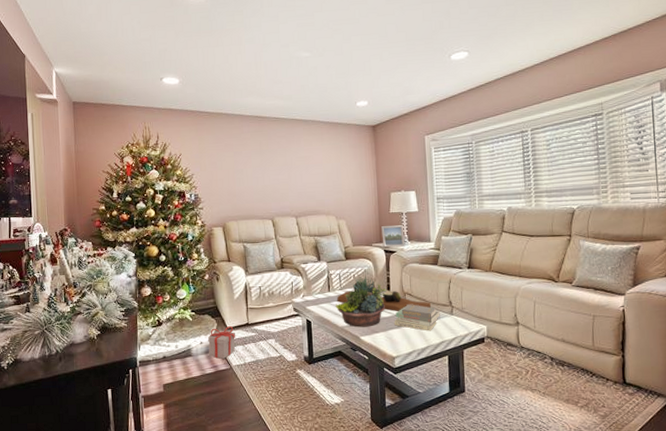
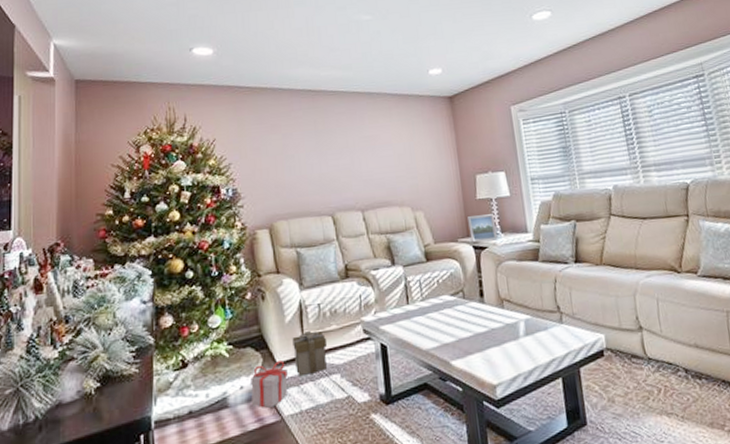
gift box: none [239,306,266,339] -> present [292,331,328,377]
succulent planter: present [335,275,386,328] -> none [416,280,479,349]
decorative tray: present [337,281,432,311] -> none [418,288,536,324]
books: present [394,304,440,331] -> none [491,313,548,347]

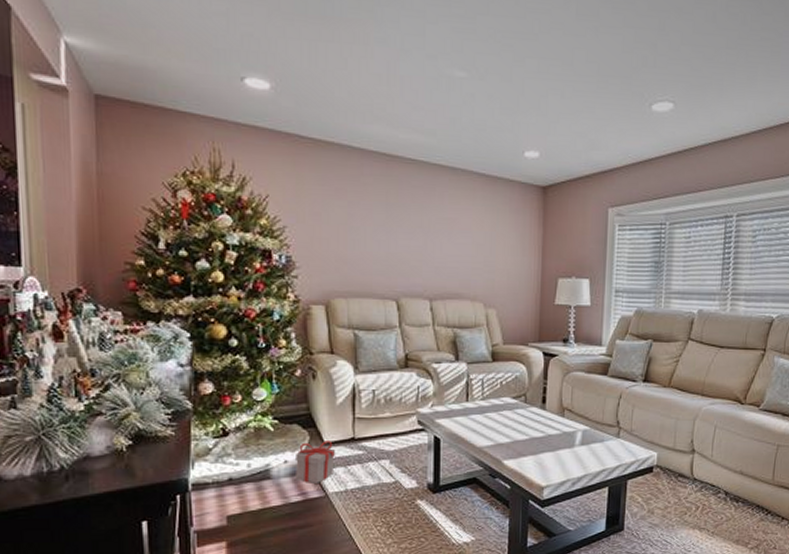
gift box: present [292,331,328,377] -> none [342,416,379,458]
picture frame: present [468,214,498,243] -> none [541,321,571,349]

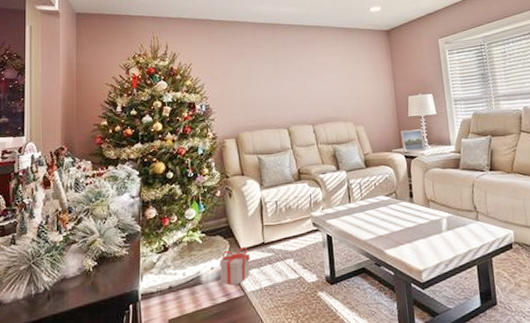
picture frame: none [541,321,571,349] -> present [401,129,426,153]

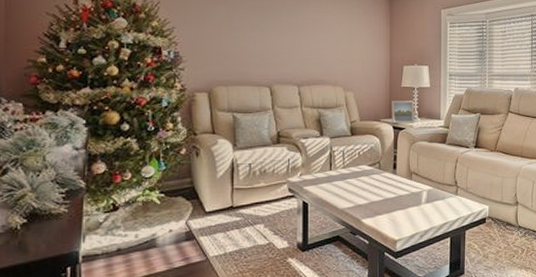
gift box: present [220,247,251,286] -> none [180,210,217,250]

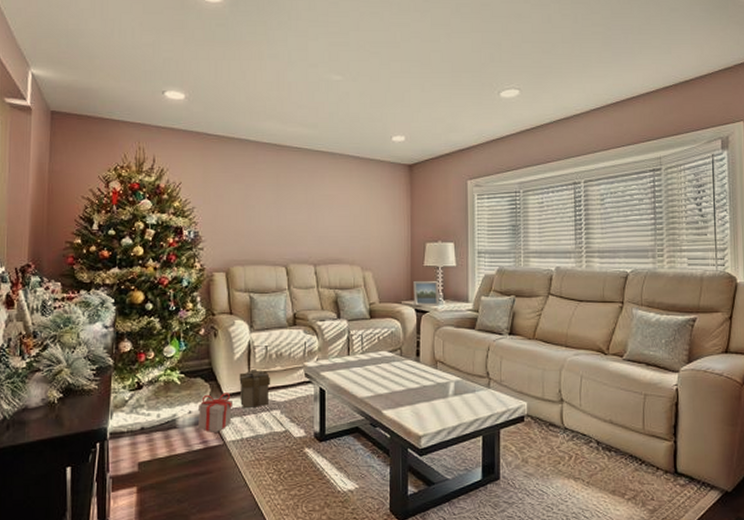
gift box: none [180,210,217,250] -> present [198,393,234,434]
gift box: none [222,186,255,225] -> present [239,370,271,409]

